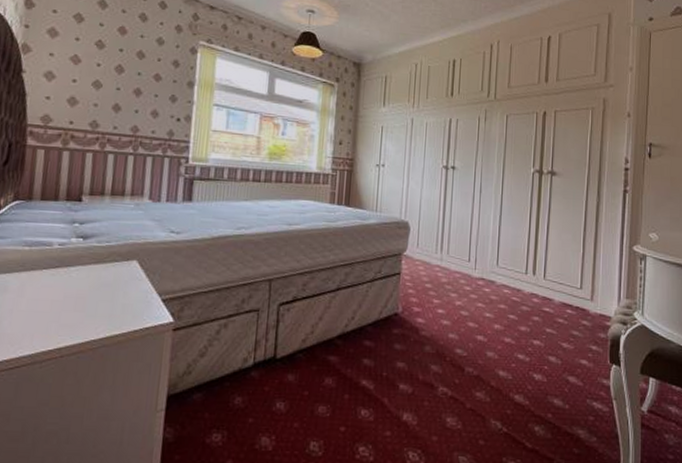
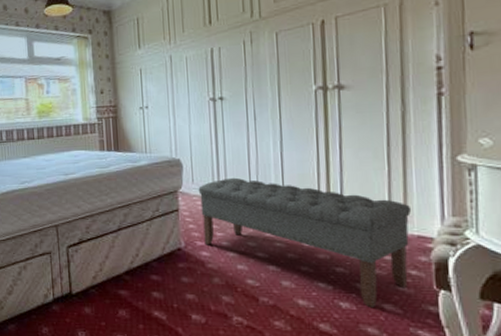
bench: none [421,245,597,381] -> present [198,177,412,308]

